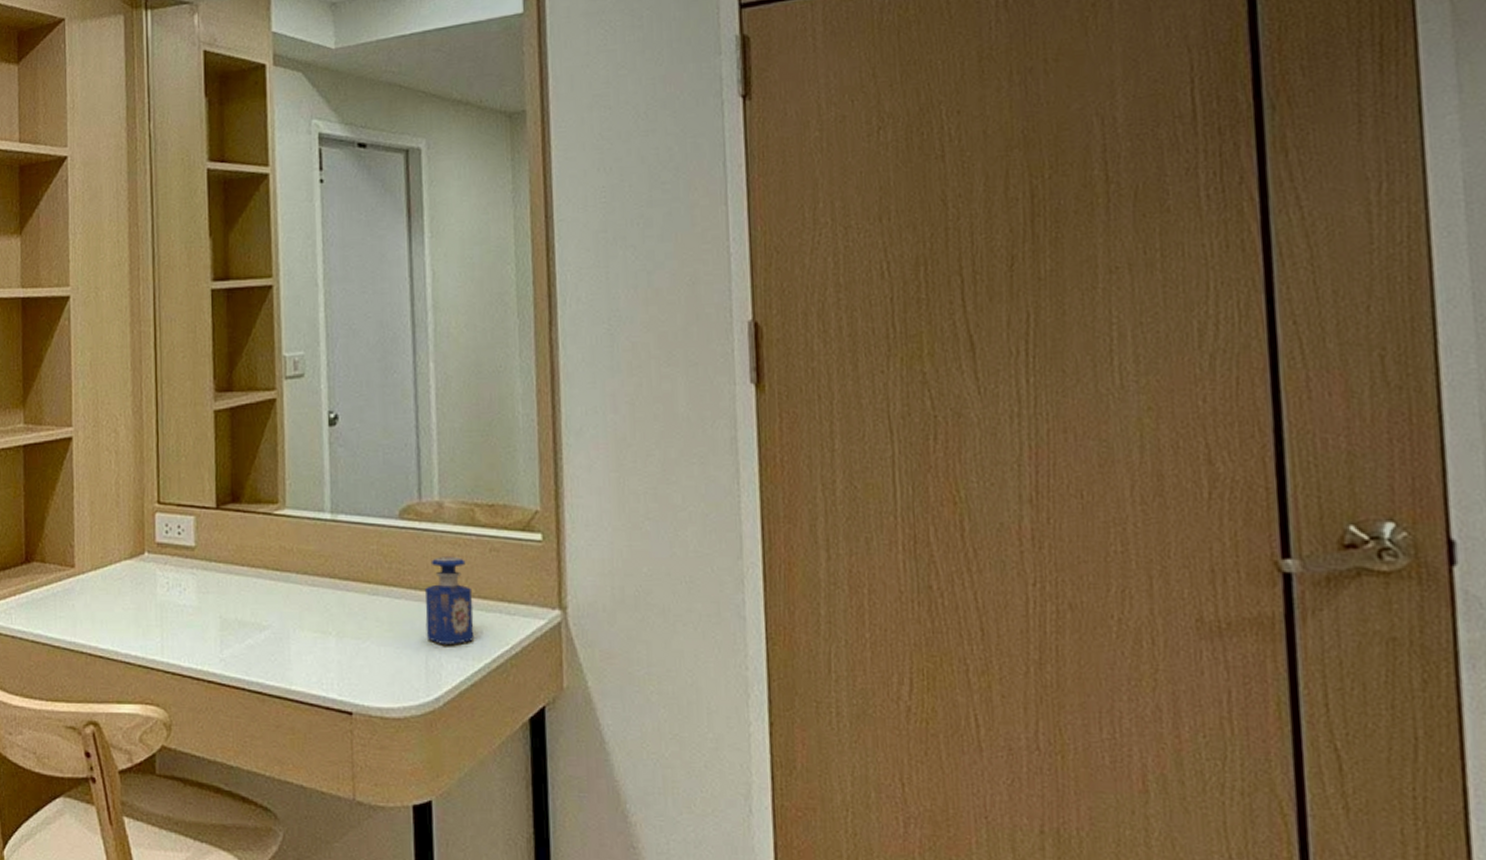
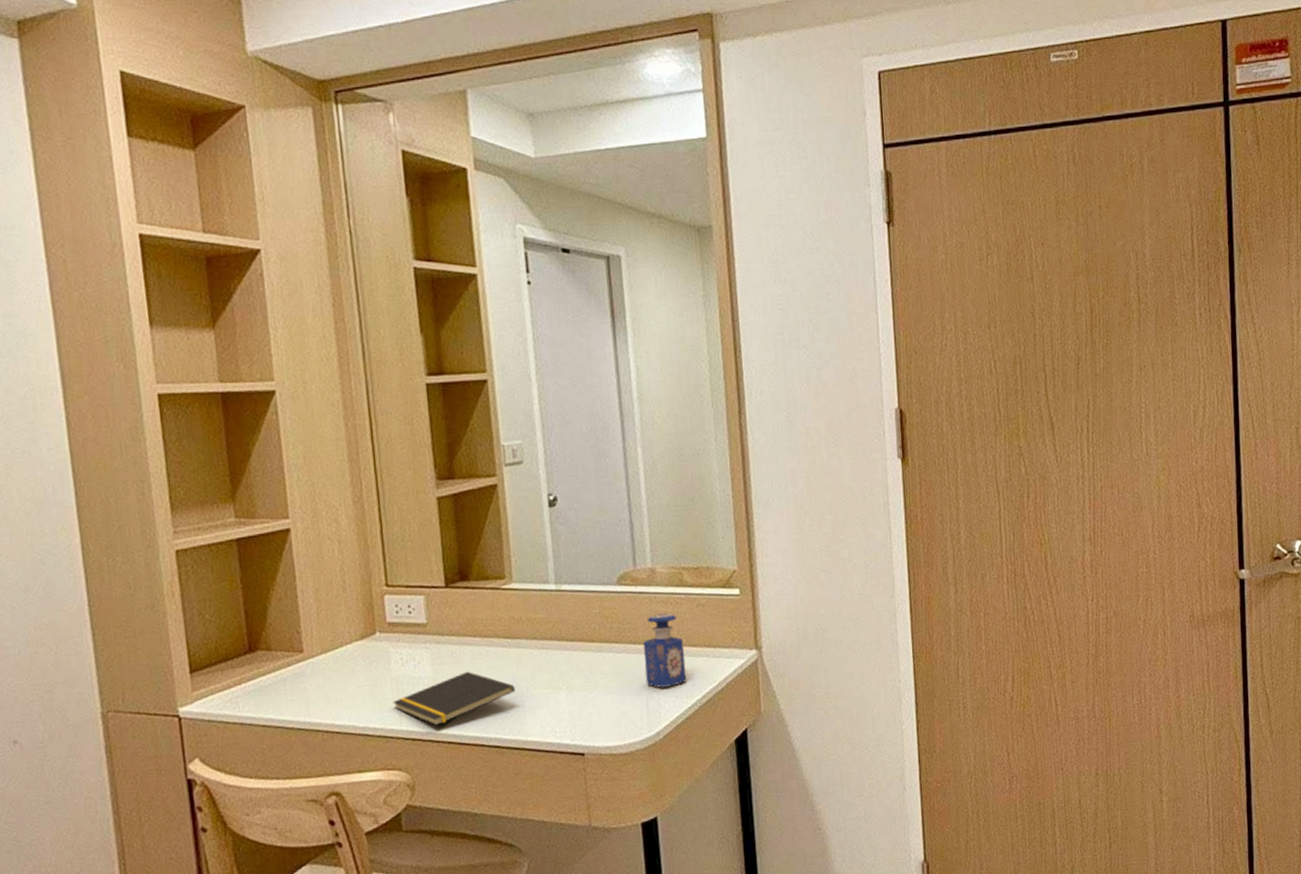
notepad: none [156,603,281,661] -> present [393,671,515,726]

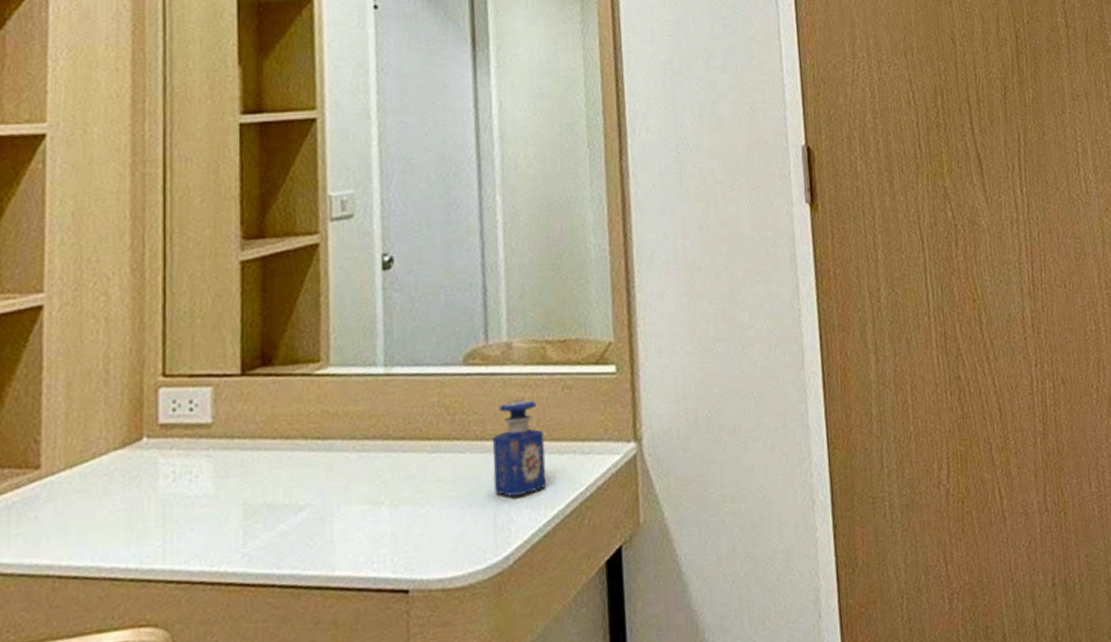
notepad: present [393,671,515,726] -> none [156,484,322,561]

